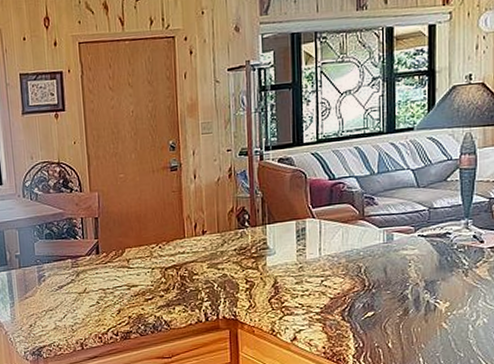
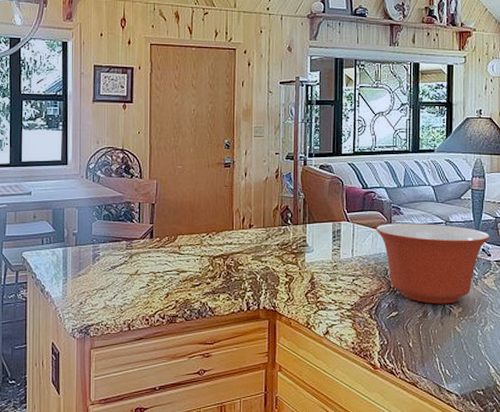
mixing bowl: none [346,212,483,300] -> present [376,223,490,304]

